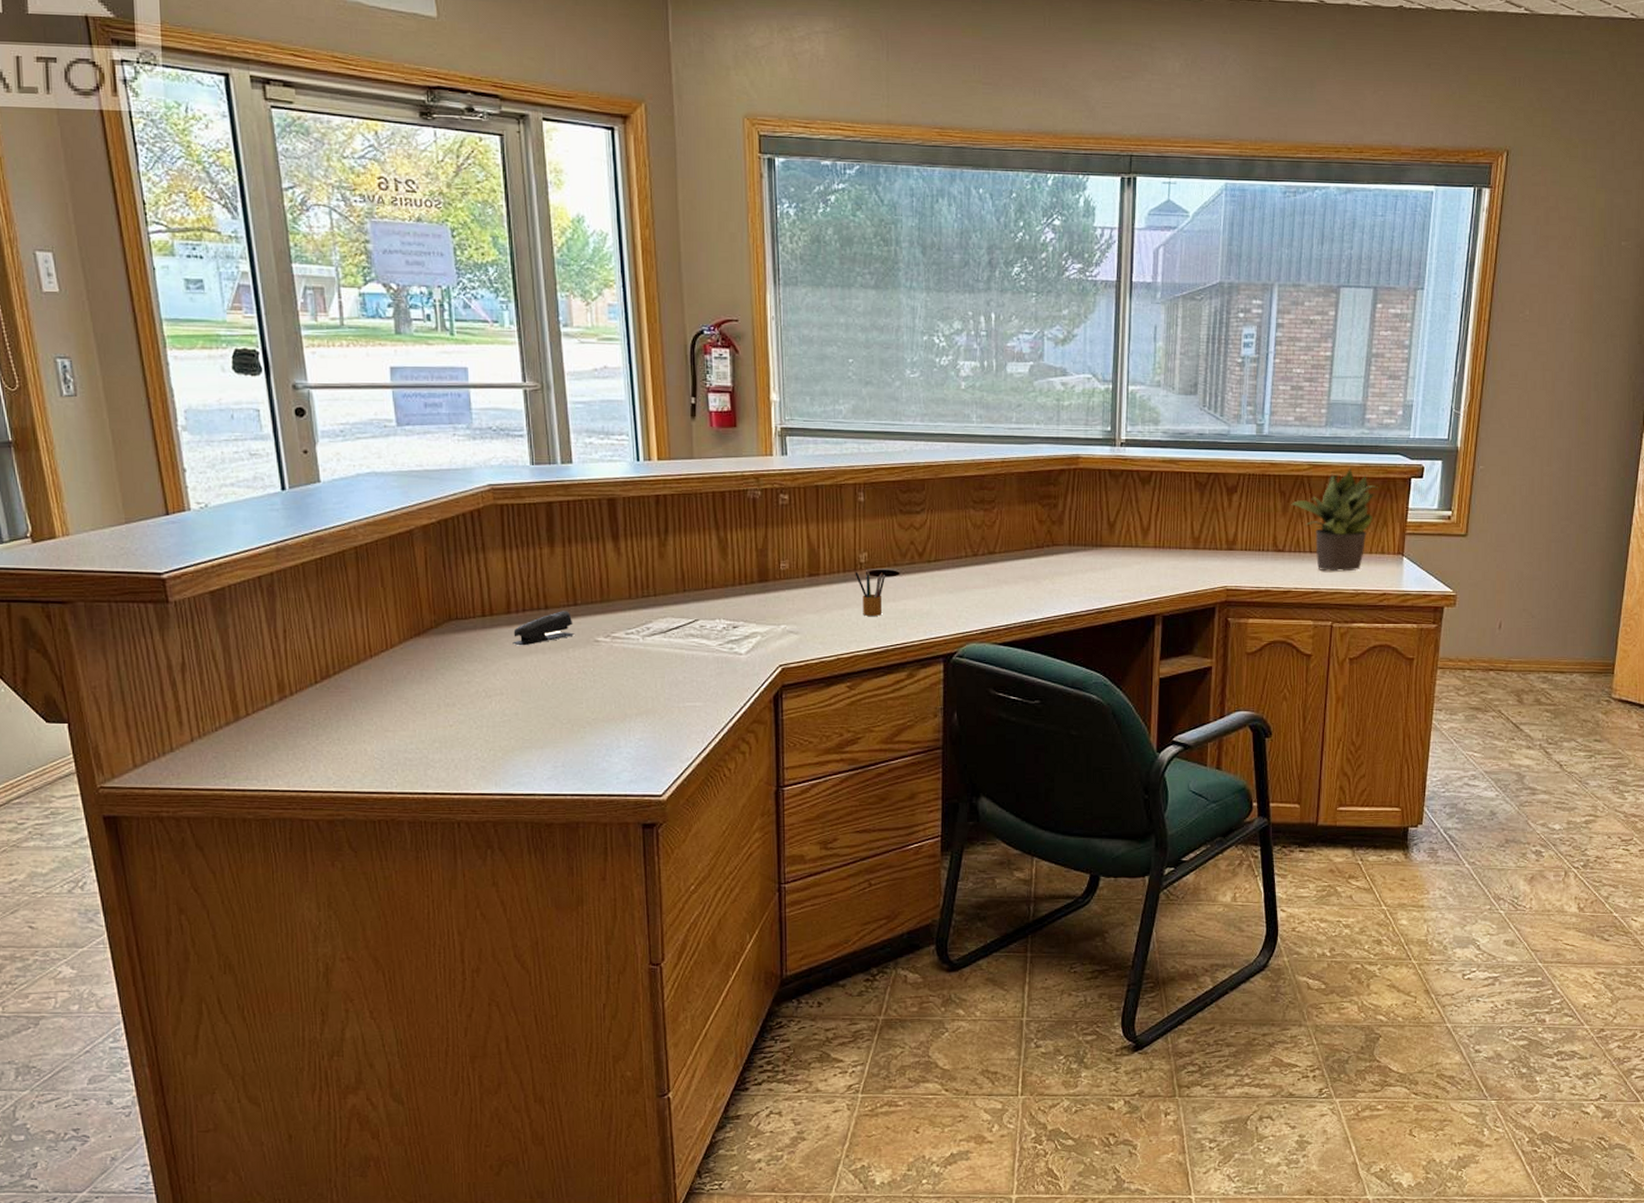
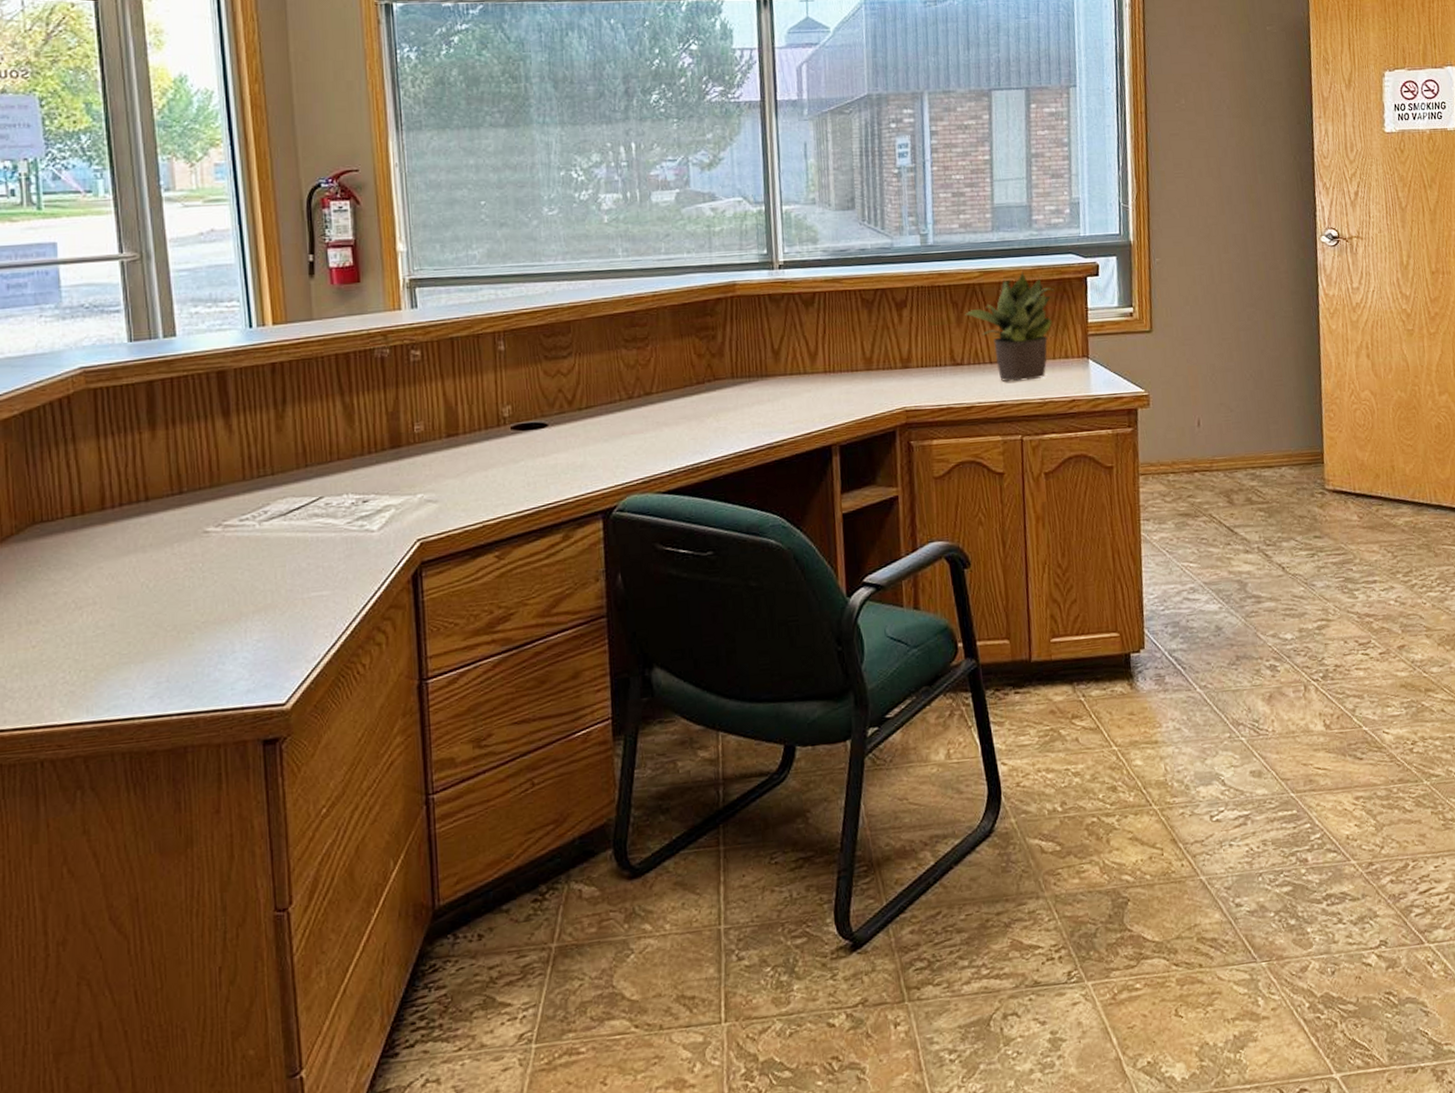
stapler: present [512,611,575,646] -> none [107,500,181,546]
pencil box: present [855,570,886,616] -> none [498,424,533,475]

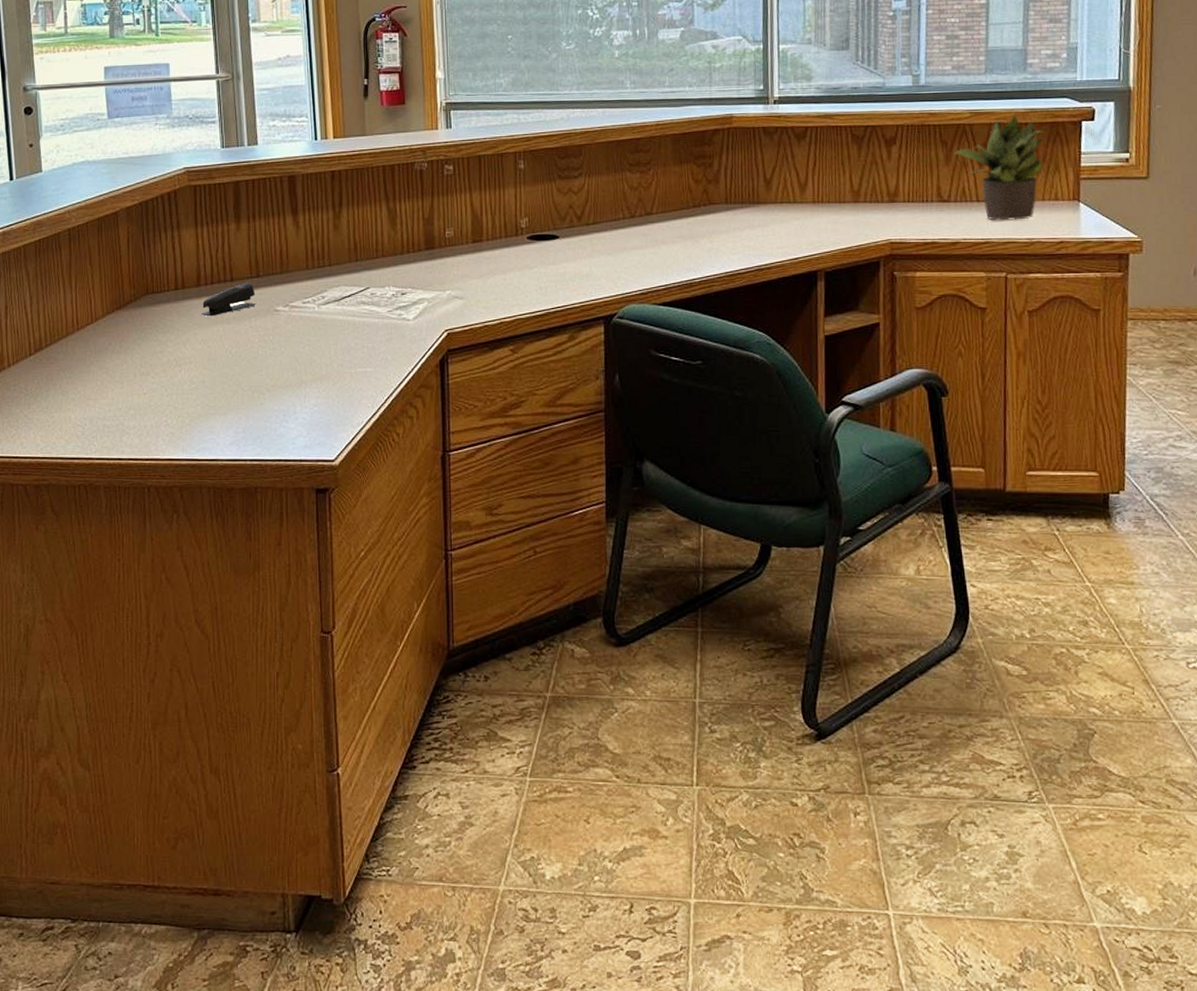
stapler: none [107,500,181,546] -> present [201,282,257,317]

